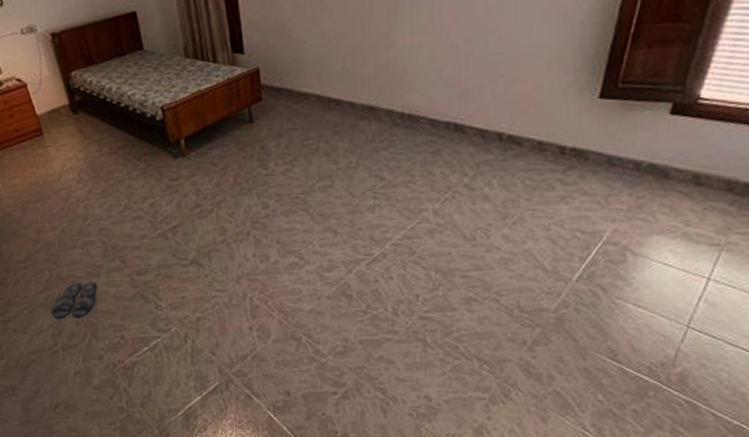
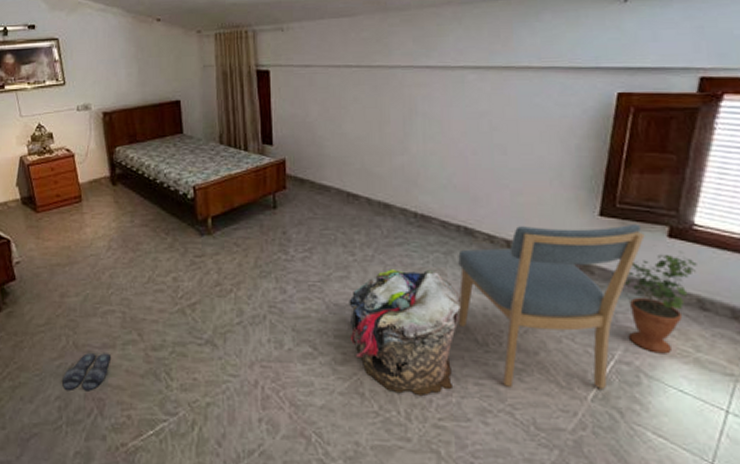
laundry basket: none [333,170,448,293] -> present [349,269,461,397]
chair: none [445,103,646,276] -> present [457,223,645,389]
potted plant: none [619,127,697,232] -> present [625,251,697,354]

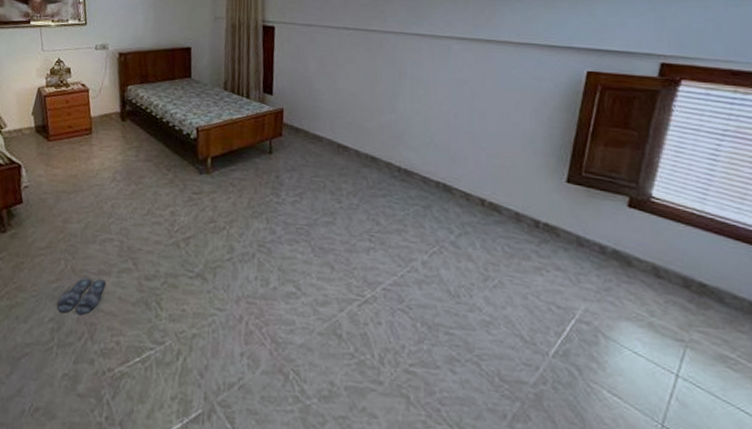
laundry basket: present [349,269,461,397] -> none [331,218,436,342]
chair: present [457,223,645,389] -> none [433,187,607,346]
potted plant: present [625,251,697,354] -> none [588,220,653,317]

